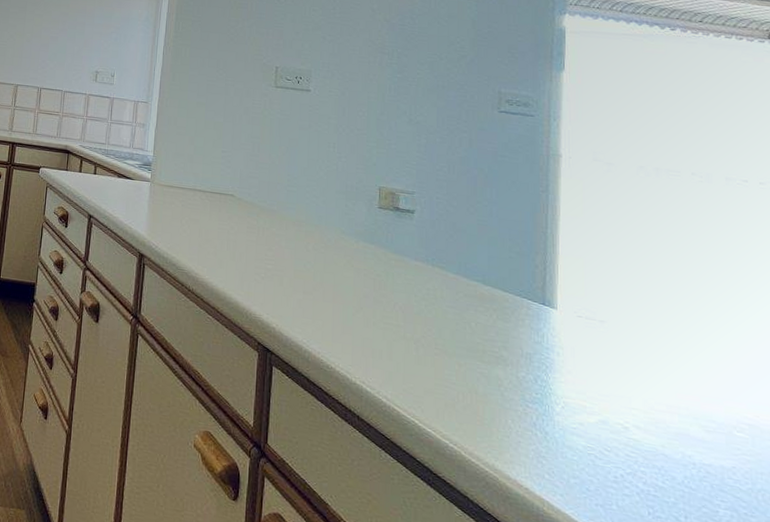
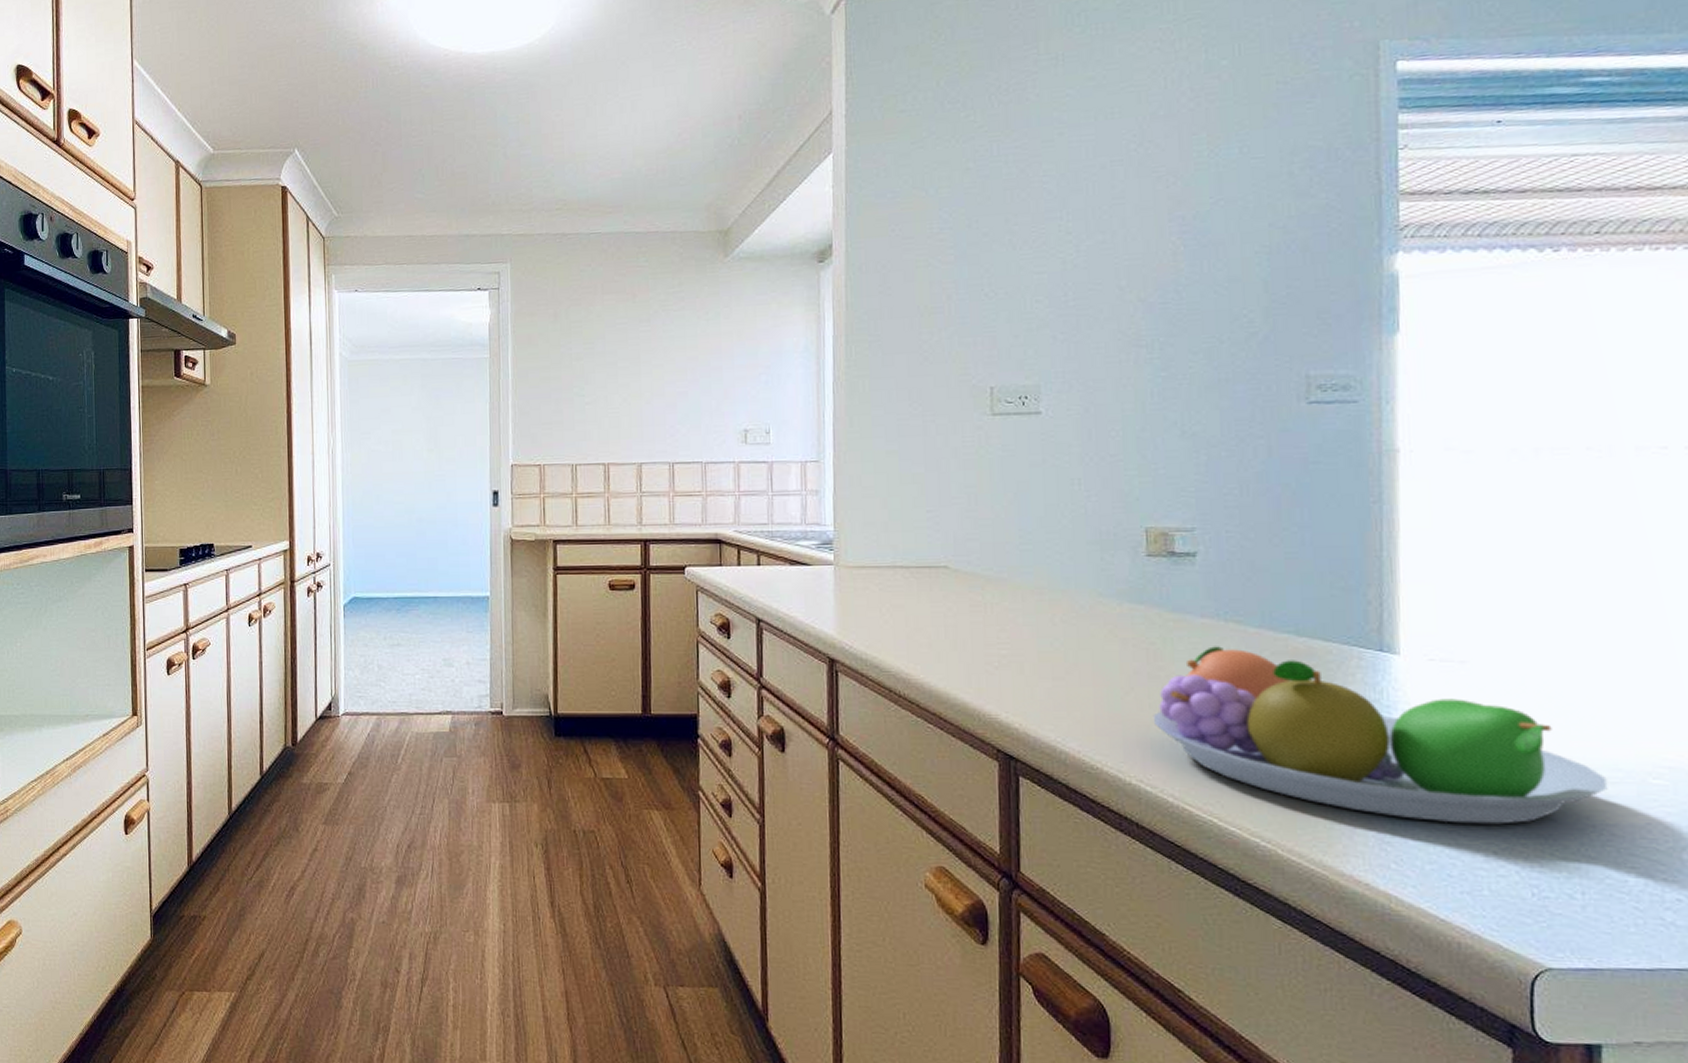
fruit bowl: none [375,284,705,455] -> present [1152,646,1608,825]

